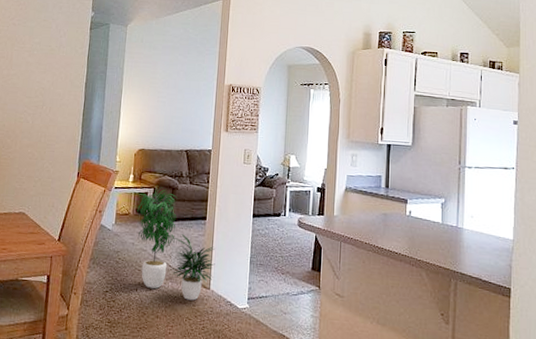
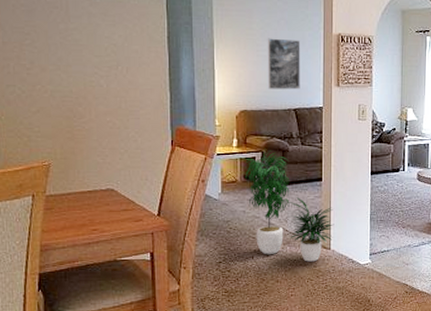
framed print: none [165,86,196,133] -> present [268,38,301,90]

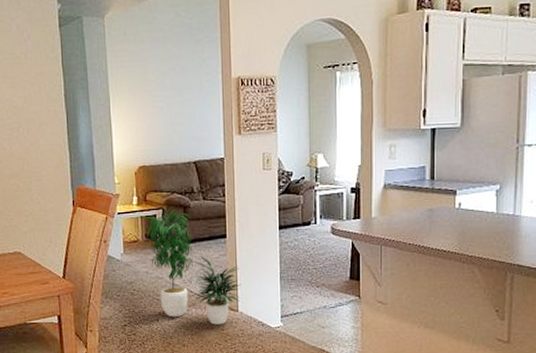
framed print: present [268,38,301,90] -> none [164,87,200,142]

